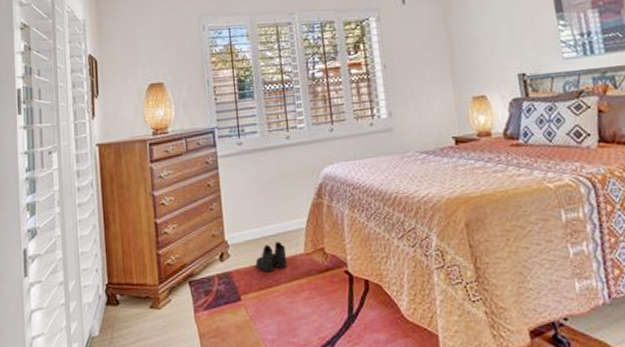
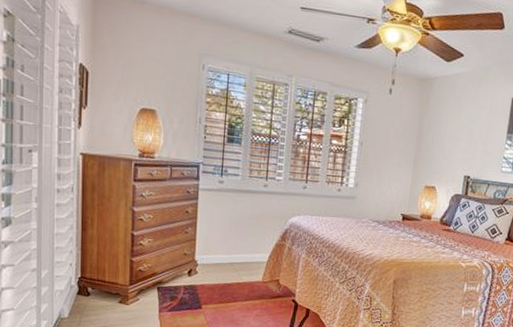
boots: present [255,241,287,272] -> none [219,268,247,291]

